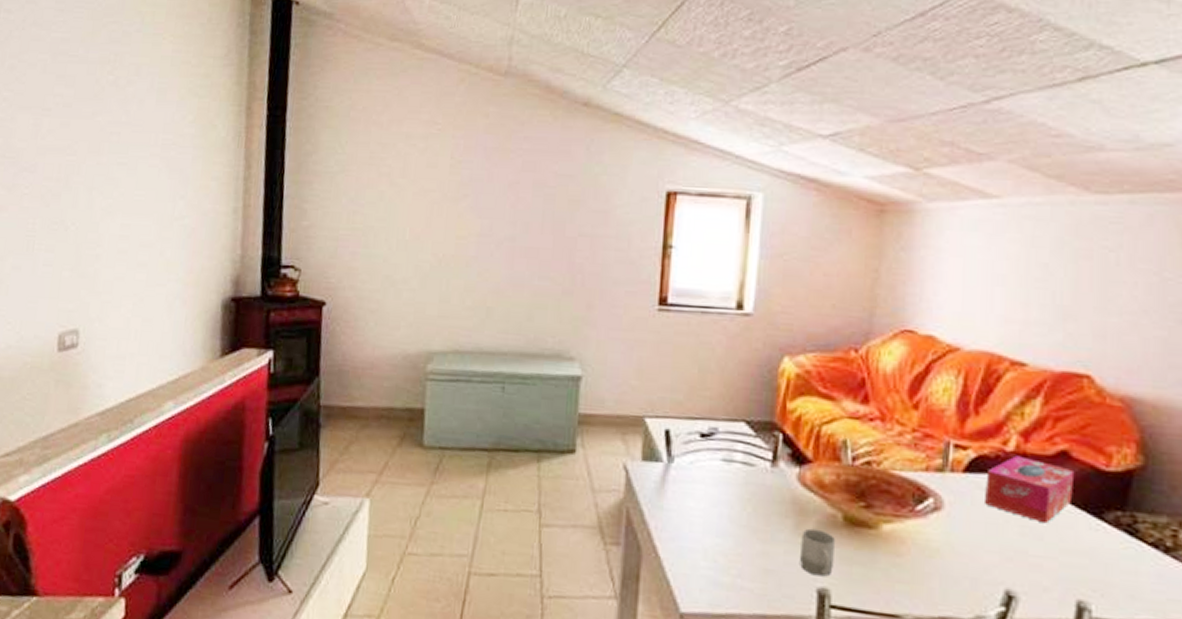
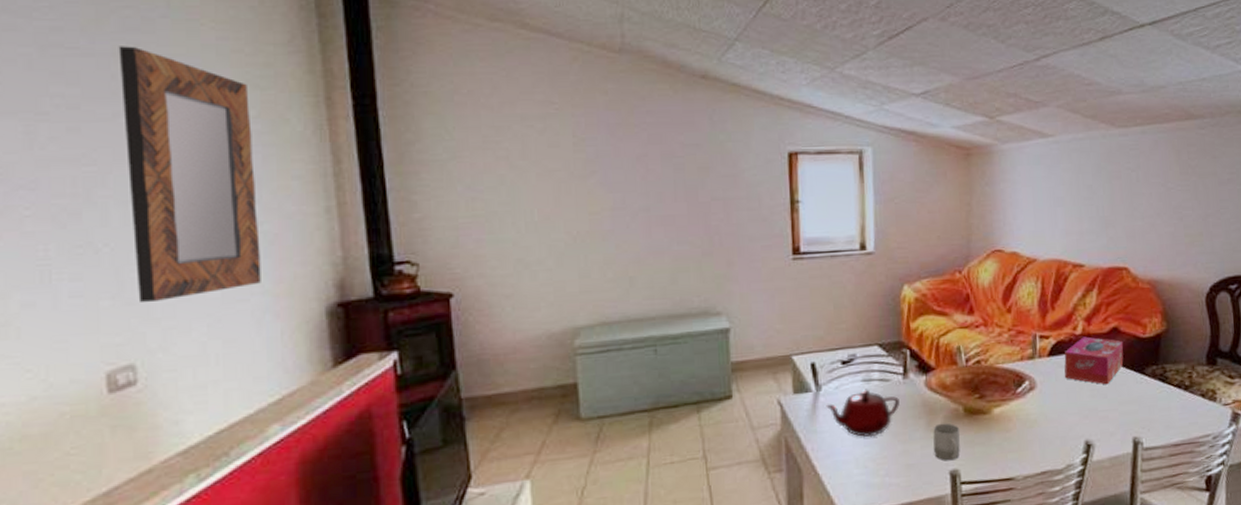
home mirror: none [88,55,190,278] -> present [118,46,261,303]
teapot: none [675,470,764,528] -> present [824,389,900,438]

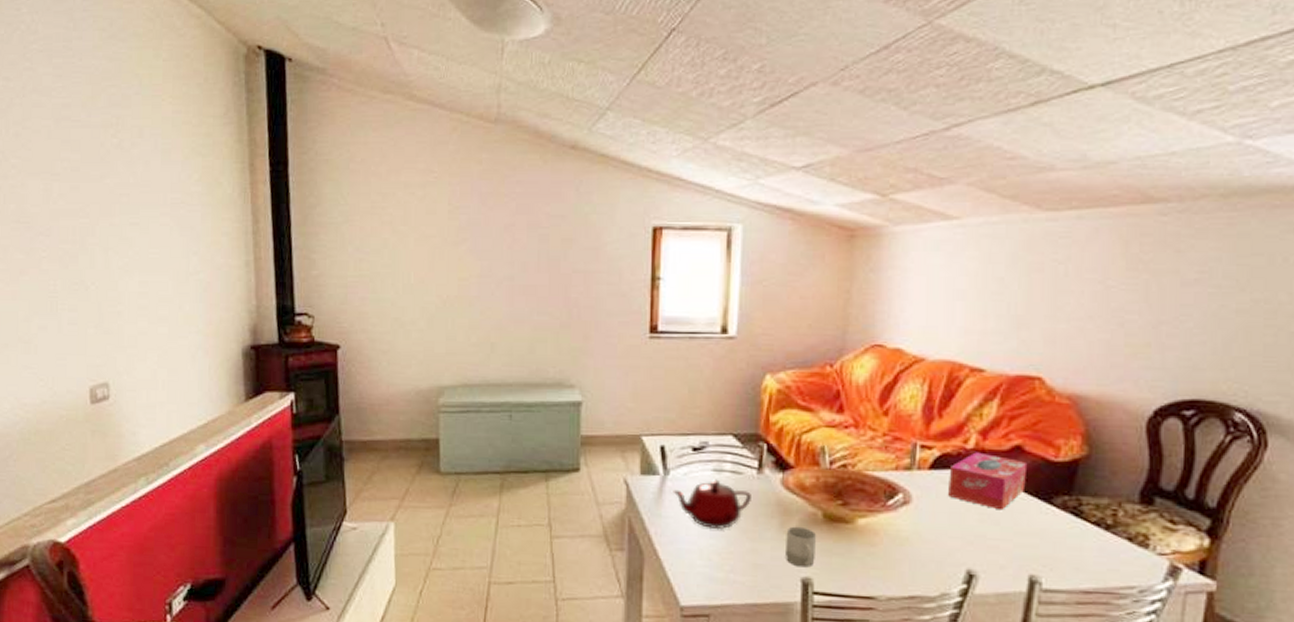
home mirror: present [118,46,261,303] -> none [106,119,197,333]

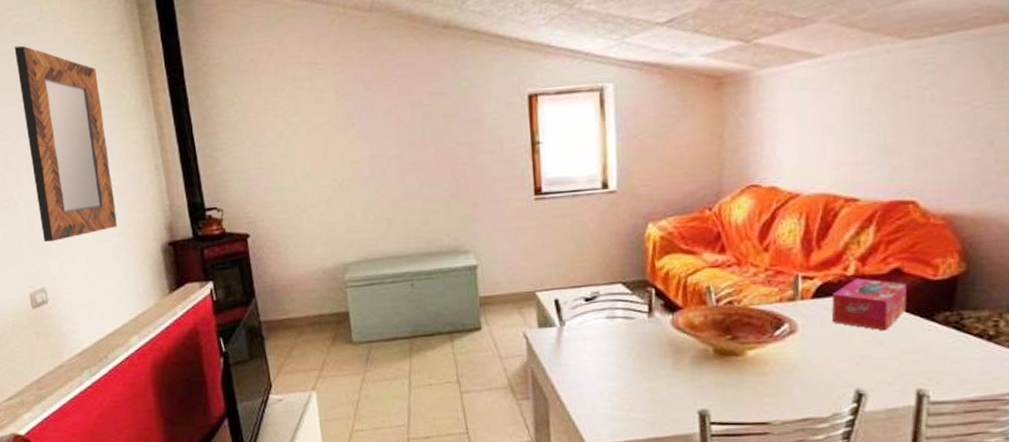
home mirror: none [106,119,197,333] -> present [14,45,117,243]
teapot: present [671,479,751,530] -> none [568,326,645,373]
cup: present [786,526,817,568] -> none [680,363,710,401]

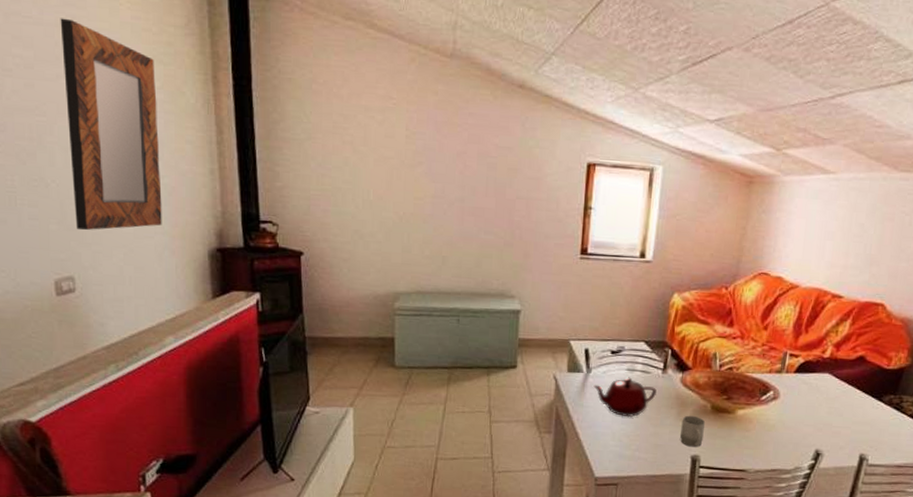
teapot: none [568,326,645,373] -> present [592,377,657,418]
cup: none [680,363,710,401] -> present [680,415,706,447]
tissue box: present [831,278,908,331] -> none [807,360,867,405]

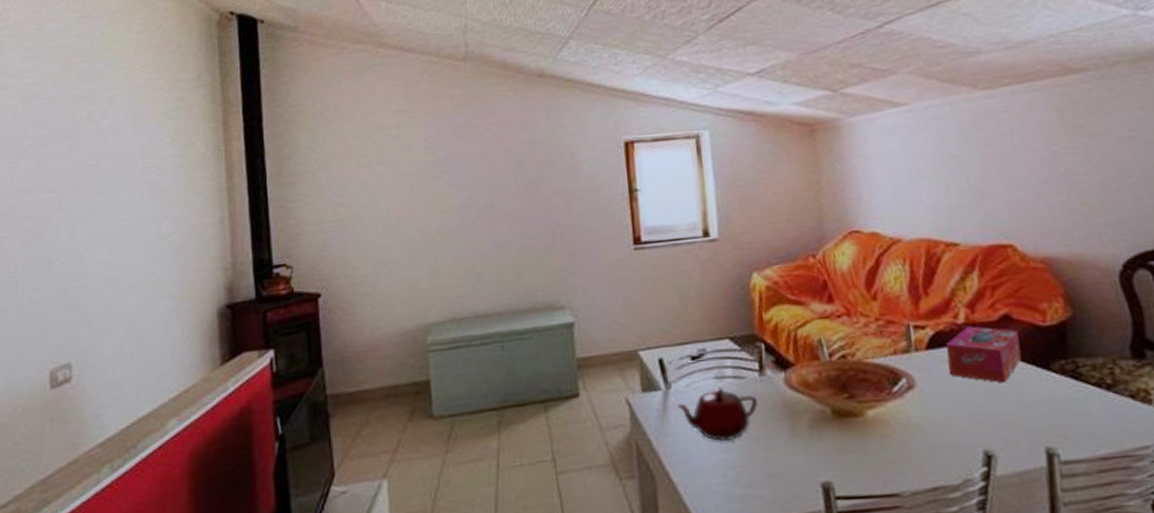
home mirror: present [60,18,162,231] -> none [76,92,169,309]
cup: present [680,415,706,447] -> none [797,426,832,471]
tissue box: none [807,360,867,405] -> present [946,326,1022,383]

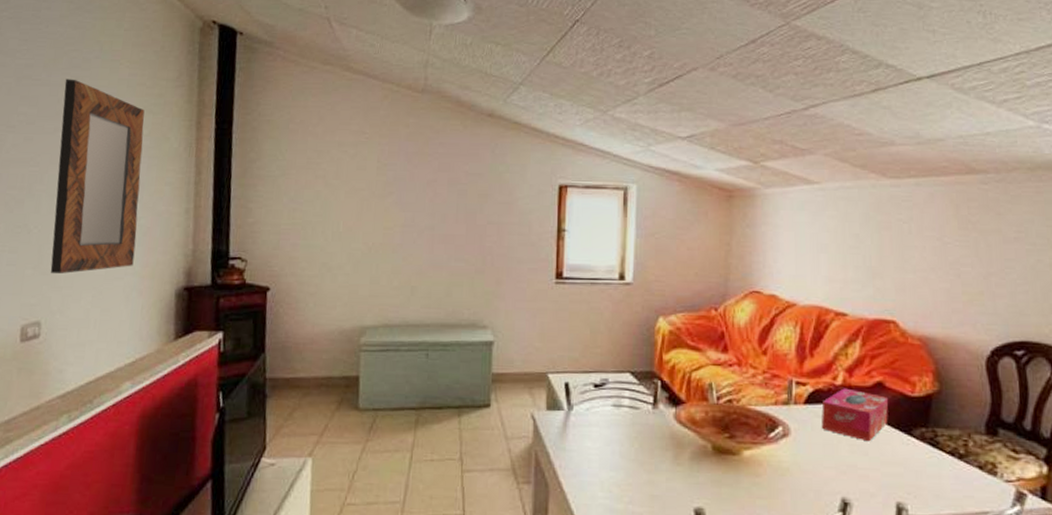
home mirror: none [76,92,169,309] -> present [50,79,145,274]
teapot: present [675,387,758,442] -> none [575,414,648,463]

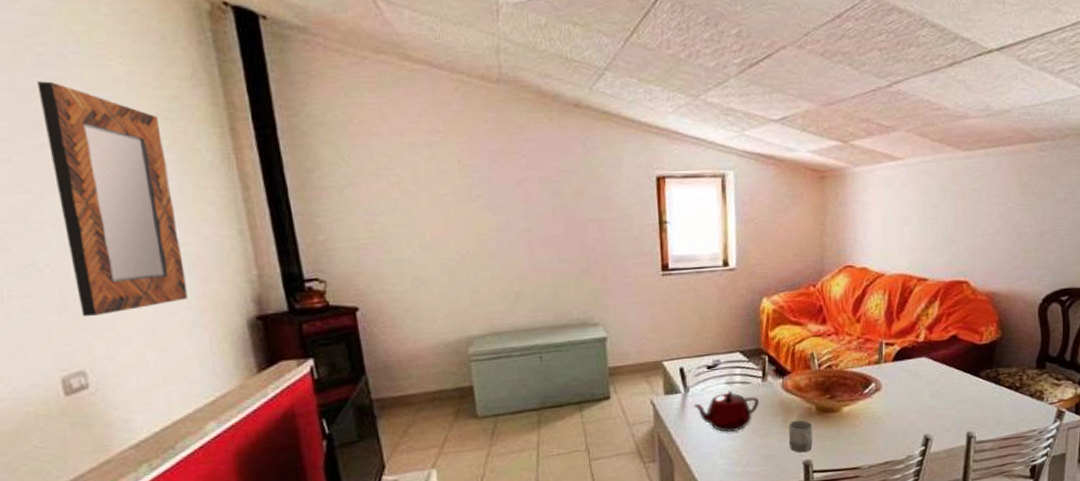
teapot: none [575,414,648,463] -> present [692,390,759,433]
cup: none [680,458,708,498] -> present [788,420,813,453]
tissue box: present [821,388,889,442] -> none [907,343,962,387]

